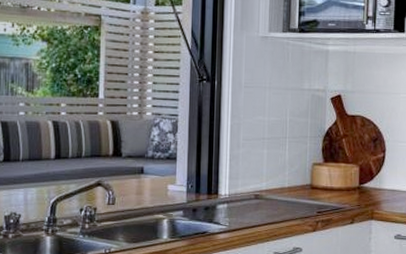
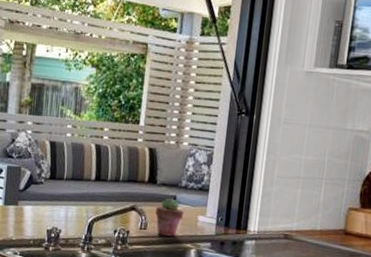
potted succulent: none [122,170,153,209] -> present [155,198,184,237]

